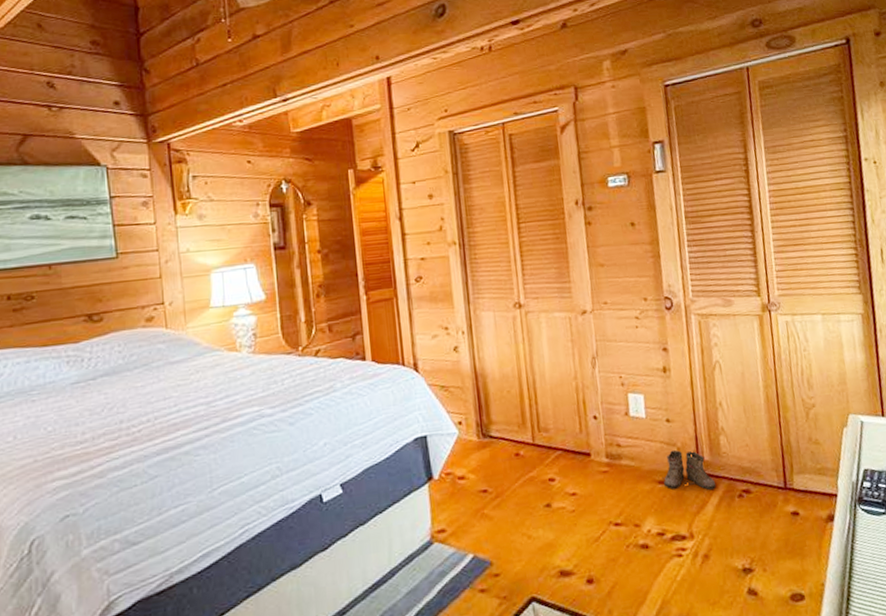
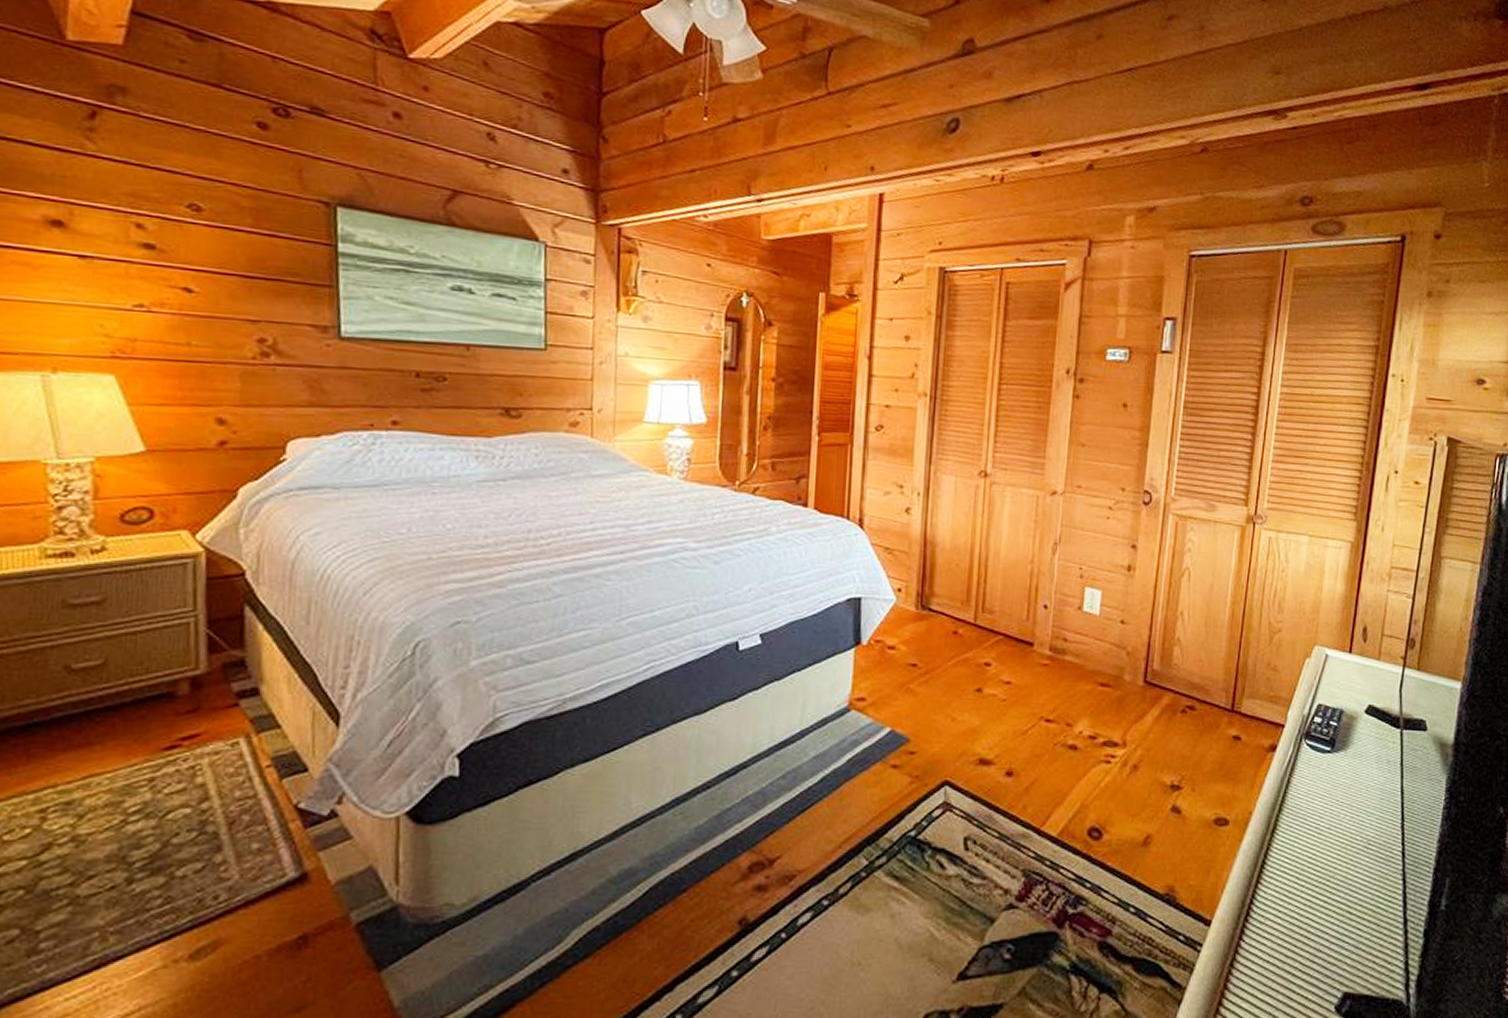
boots: present [662,449,717,490] -> none [1105,653,1161,700]

